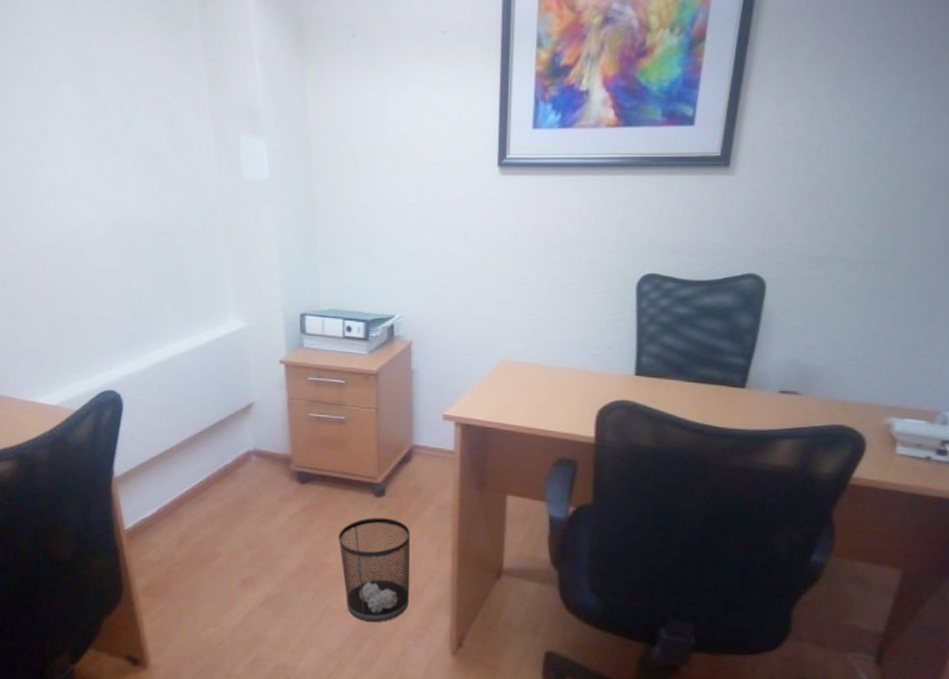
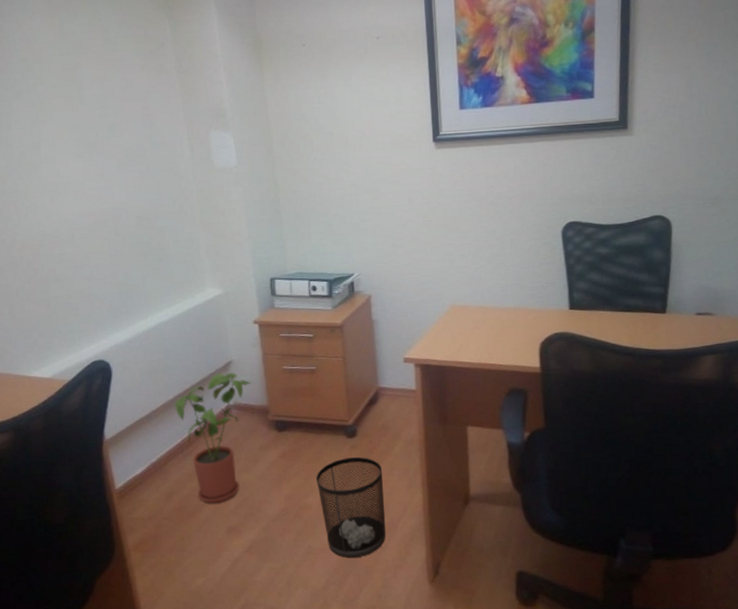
house plant: none [189,414,274,553] -> present [174,372,252,503]

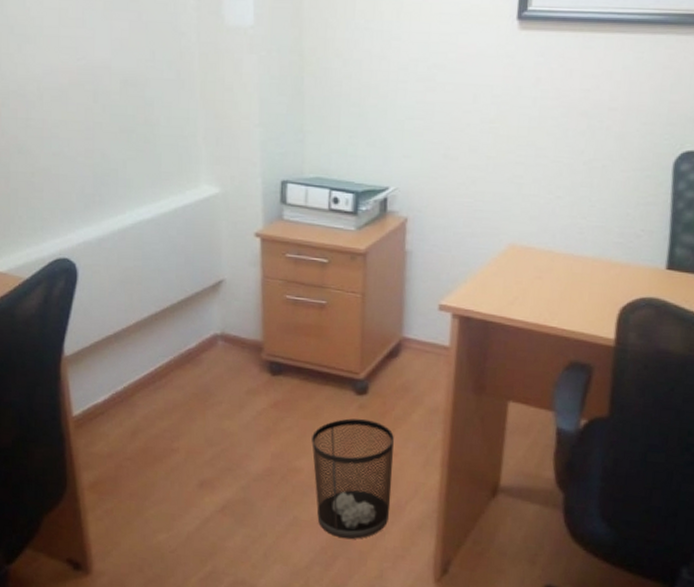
house plant: present [174,372,252,503] -> none [149,292,245,450]

